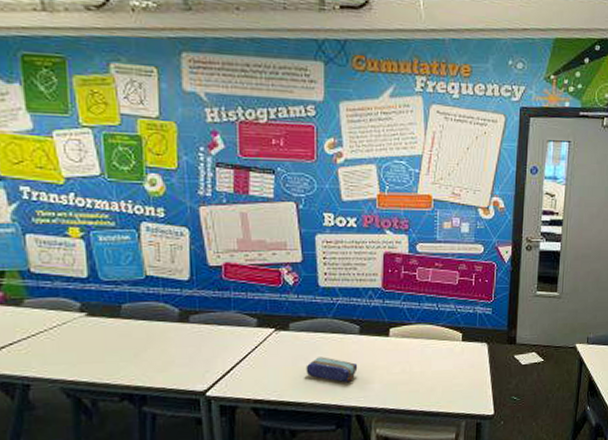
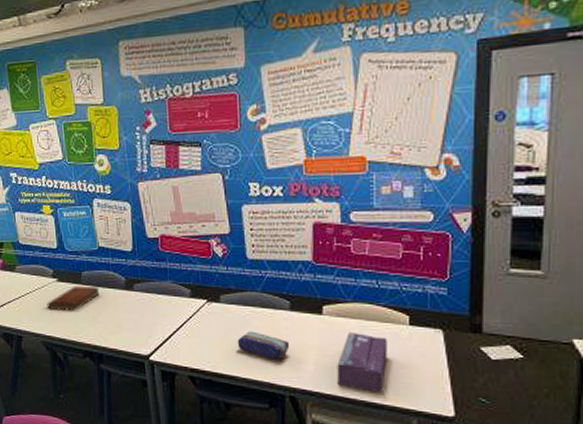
bible: none [69,320,144,351] -> present [47,285,99,312]
tissue box: none [400,350,444,402] -> present [337,331,387,392]

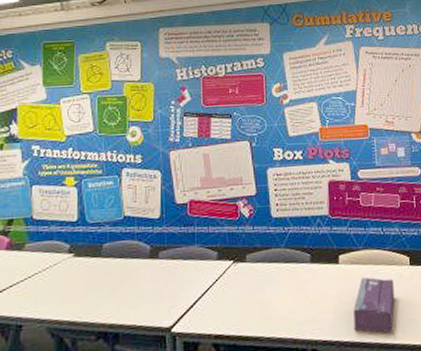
bible: present [47,285,99,312] -> none [58,259,120,290]
pencil case: present [237,331,290,361] -> none [262,287,311,314]

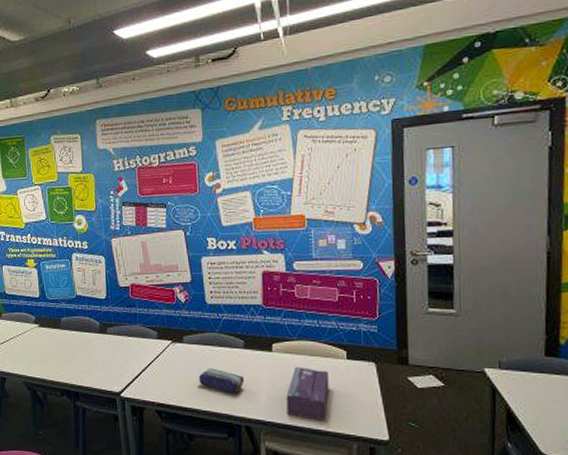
pencil case: none [262,287,311,314] -> present [198,368,245,394]

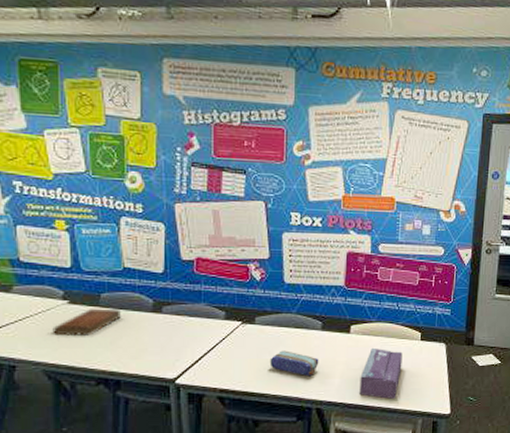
bible: none [29,330,76,355] -> present [52,308,121,337]

